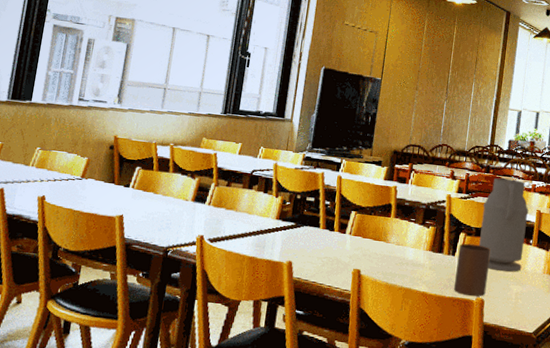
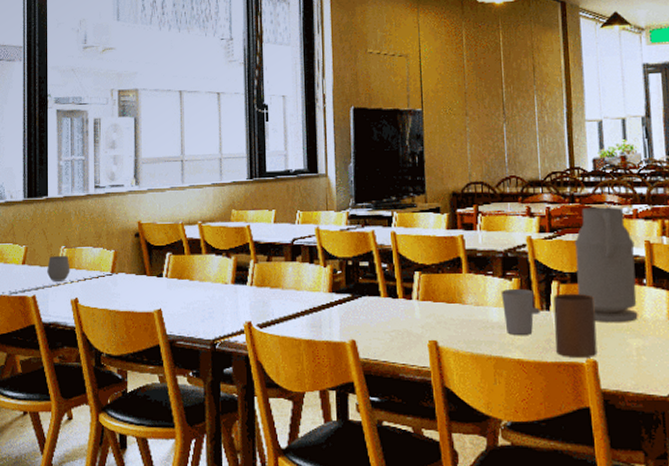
cup: none [18,155,43,179] -> present [47,255,70,281]
cup: none [417,234,447,273] -> present [501,288,540,335]

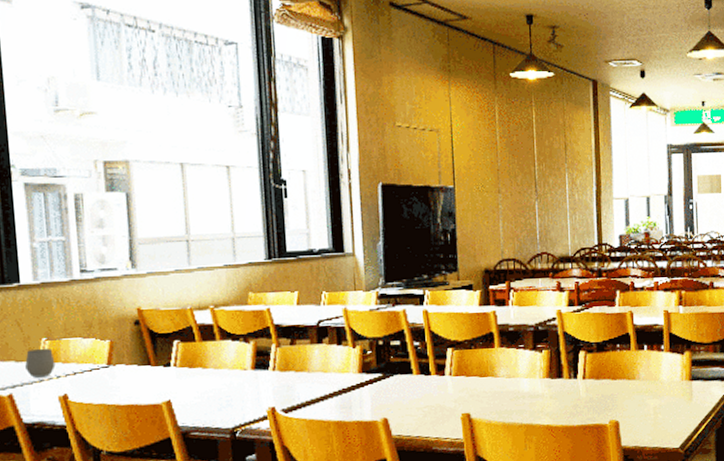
cup: present [501,288,540,335] -> none [531,359,568,403]
cup: present [553,293,598,357] -> none [580,361,619,420]
water jug: present [574,207,638,323] -> none [600,280,656,387]

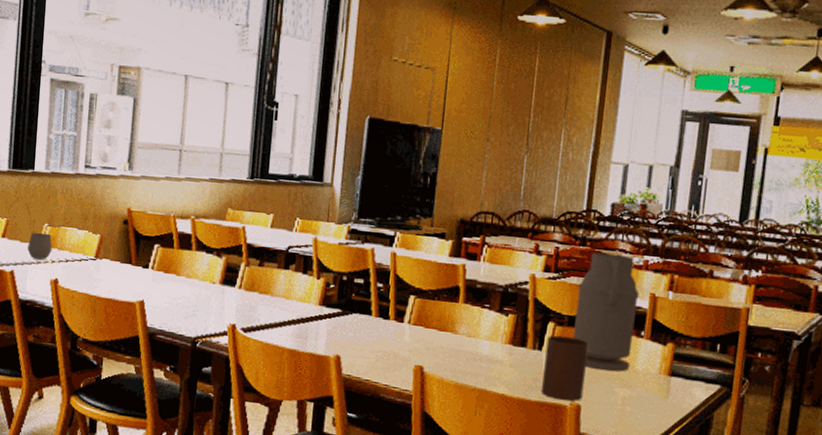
cup: none [580,361,619,420] -> present [540,335,589,401]
water jug: none [600,280,656,387] -> present [573,252,640,372]

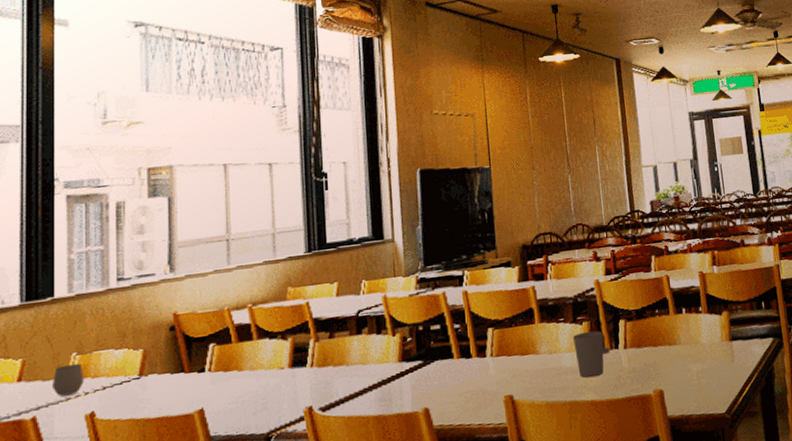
cup: none [494,324,532,372] -> present [572,331,610,378]
cup: present [540,335,589,401] -> none [621,328,663,391]
water jug: present [573,252,640,372] -> none [637,243,697,353]

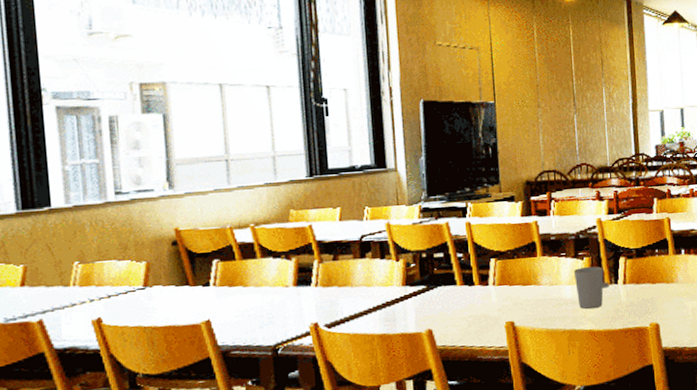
cup: present [52,363,84,397] -> none [56,272,89,302]

